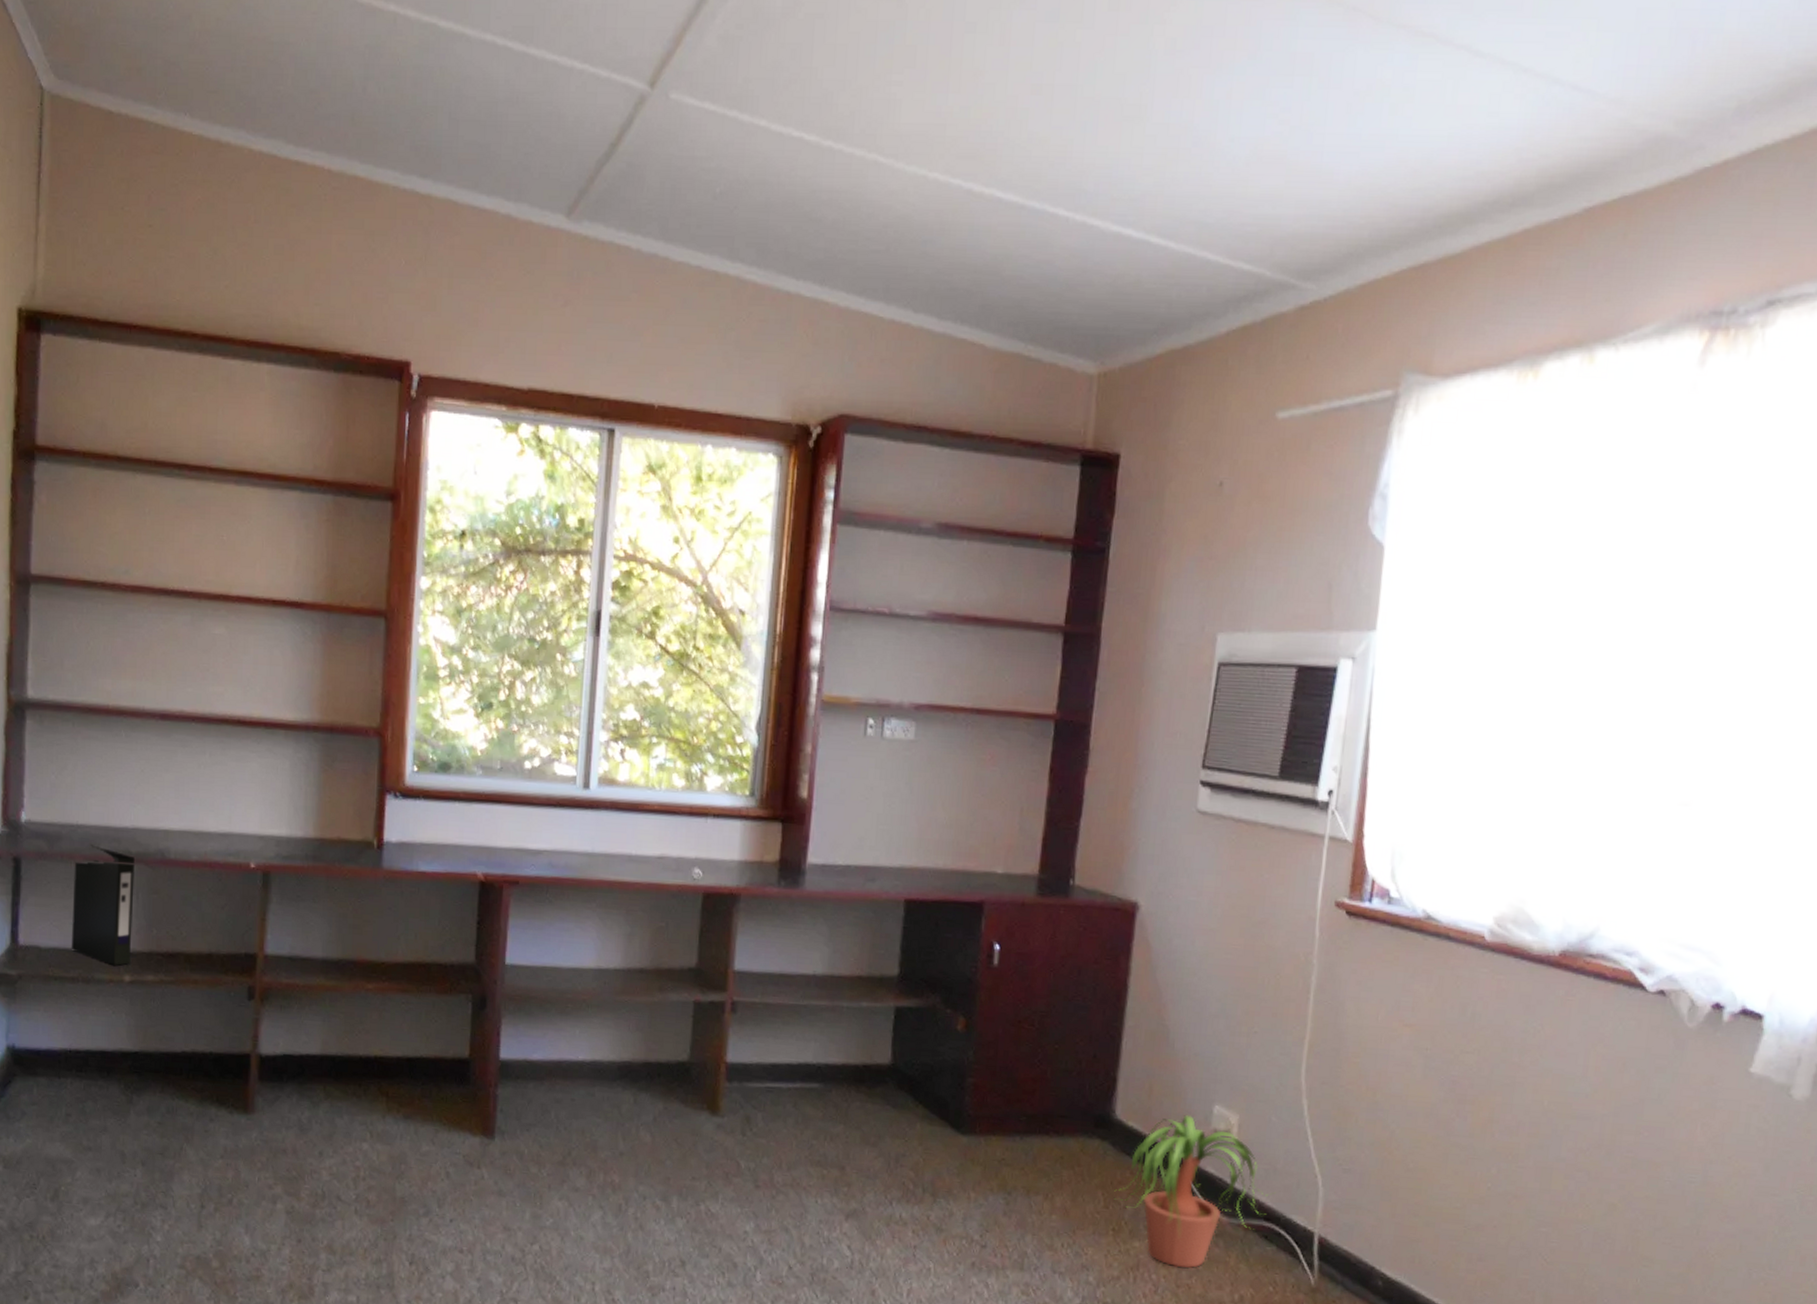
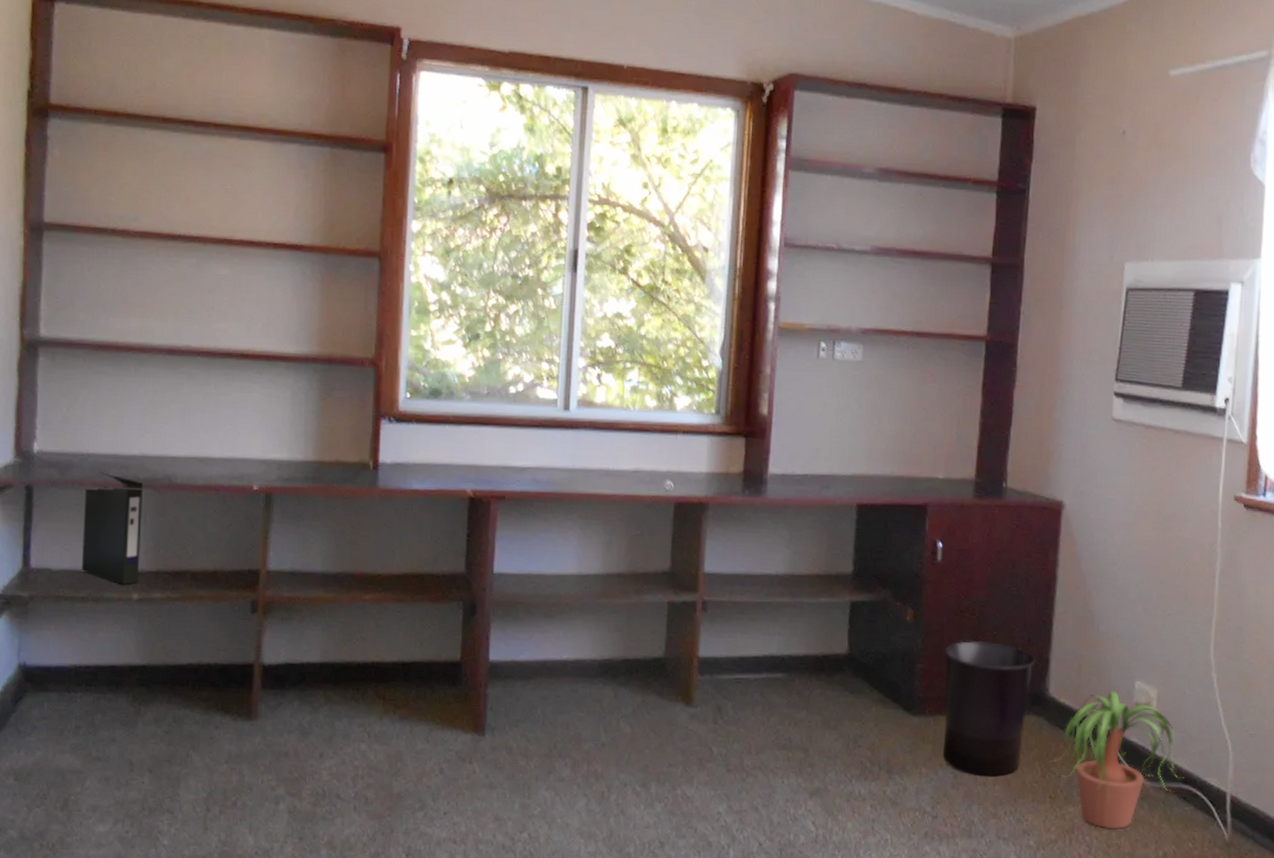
waste bin: none [993,1055,1101,1205] -> present [942,641,1036,776]

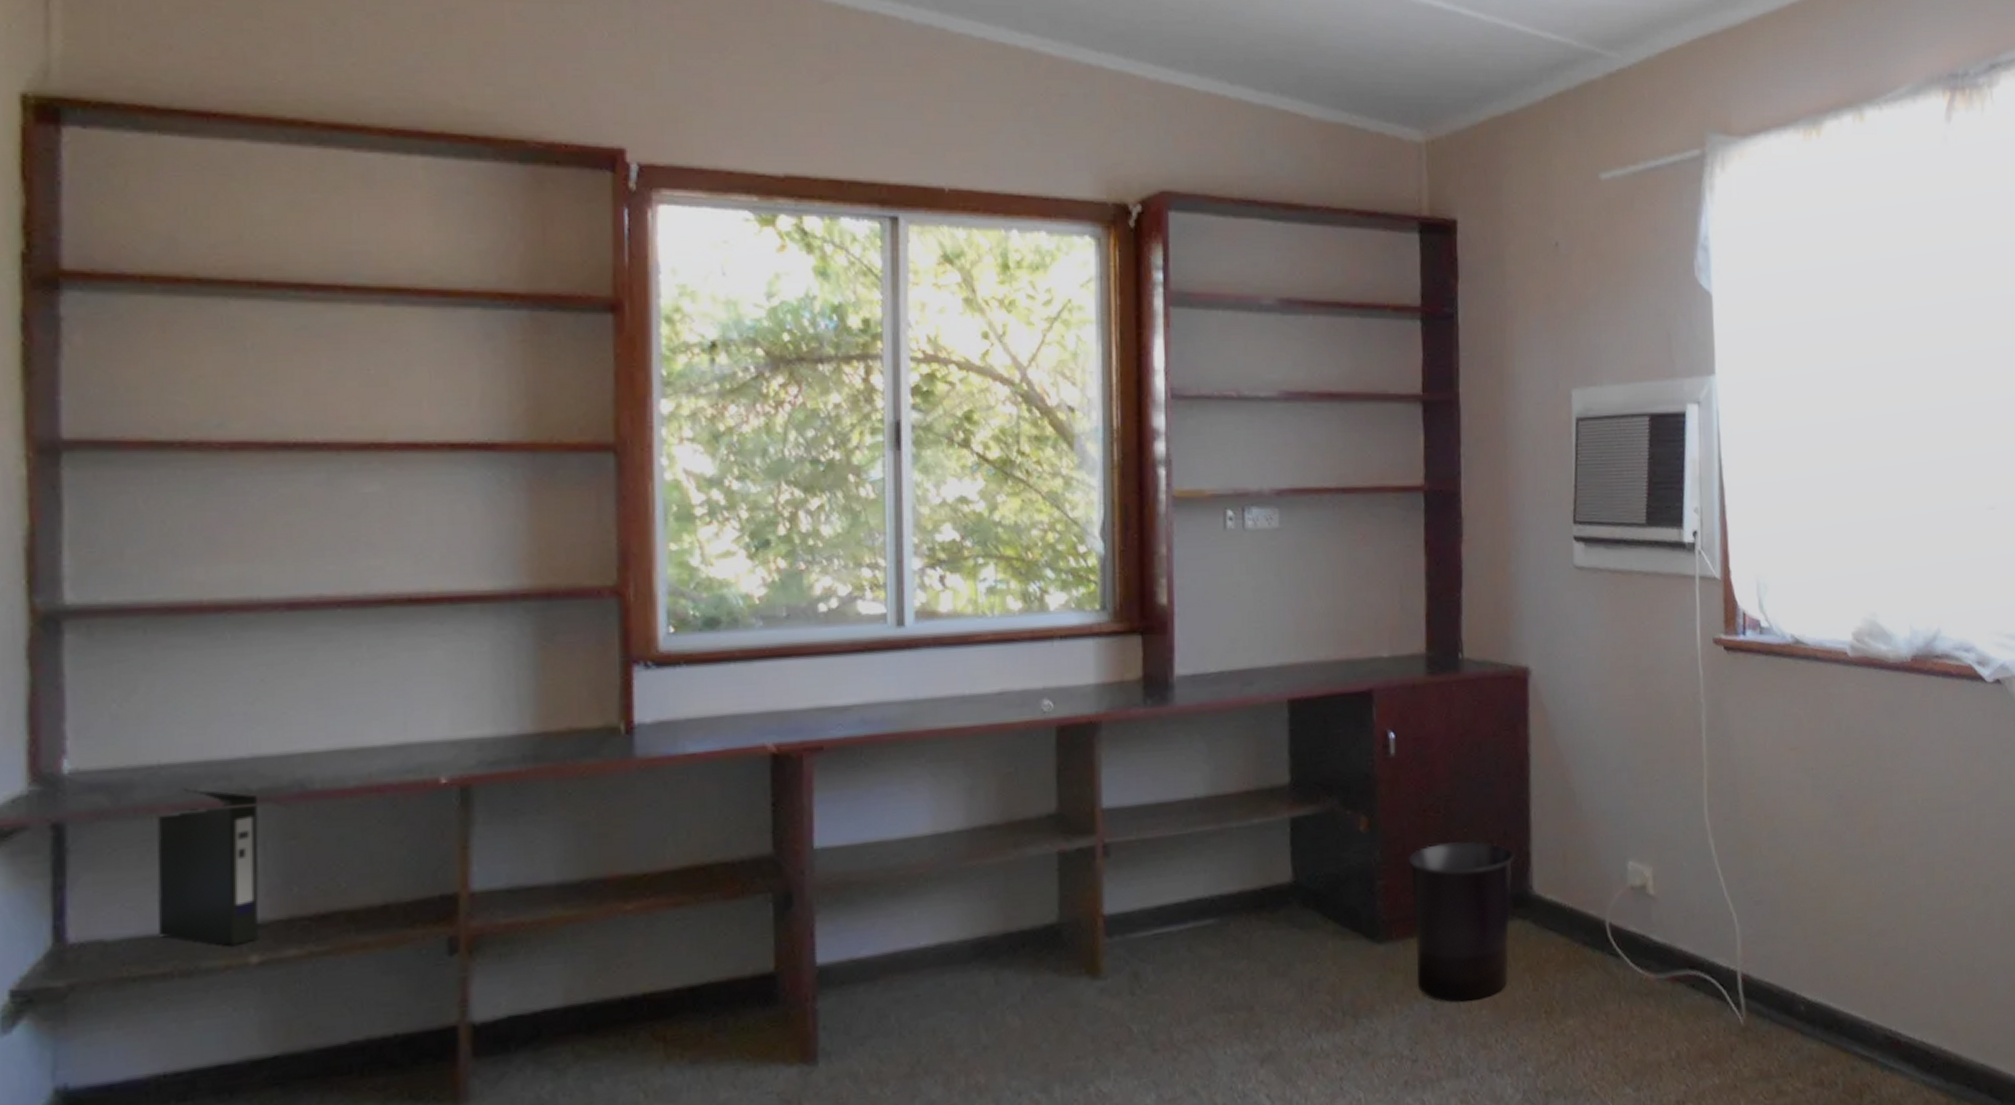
potted plant: present [1050,691,1192,829] -> none [1542,877,1697,1038]

